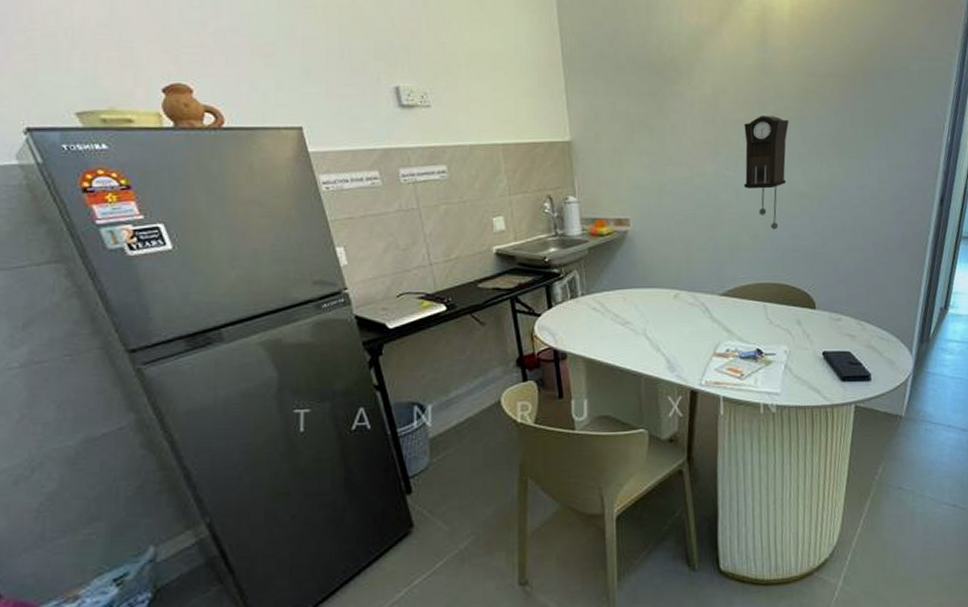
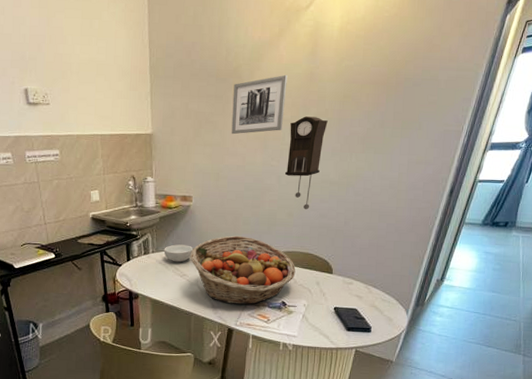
cereal bowl: none [597,282,636,307] -> present [163,244,193,263]
fruit basket: none [632,267,770,357] -> present [190,235,296,305]
wall art: none [670,66,736,140] -> present [231,74,288,135]

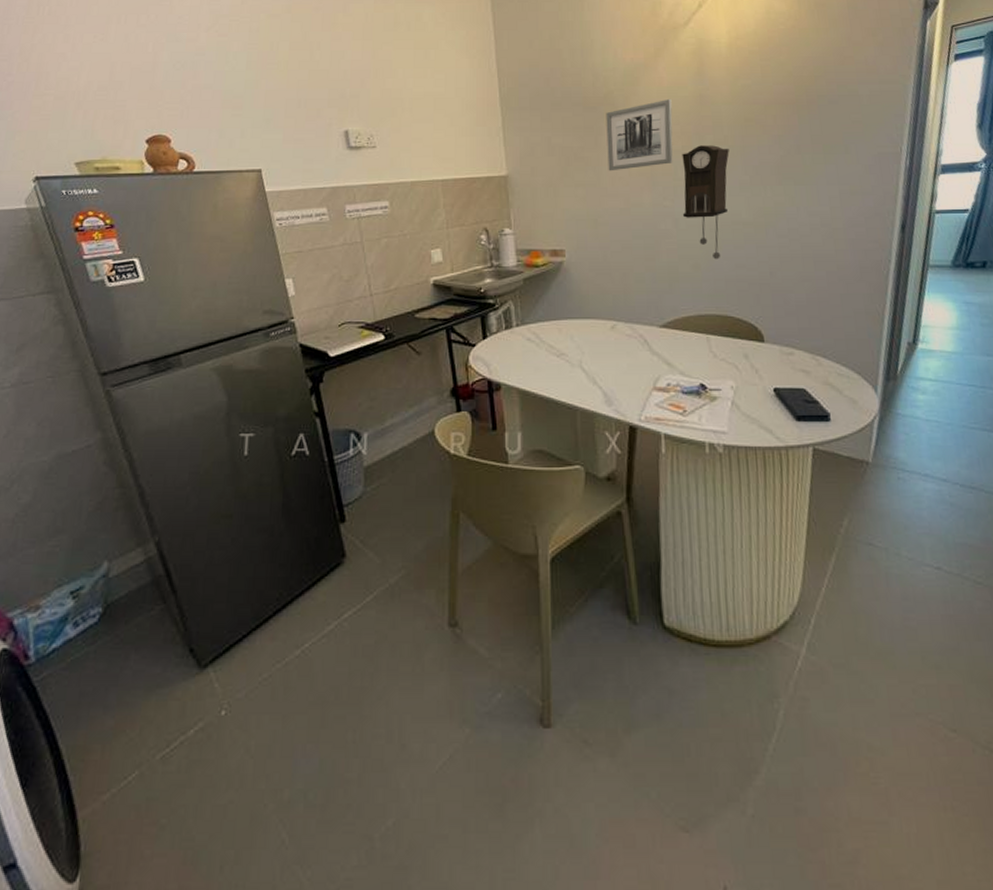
cereal bowl: present [163,244,193,263] -> none [532,313,572,338]
fruit basket: present [190,235,296,305] -> none [568,297,714,391]

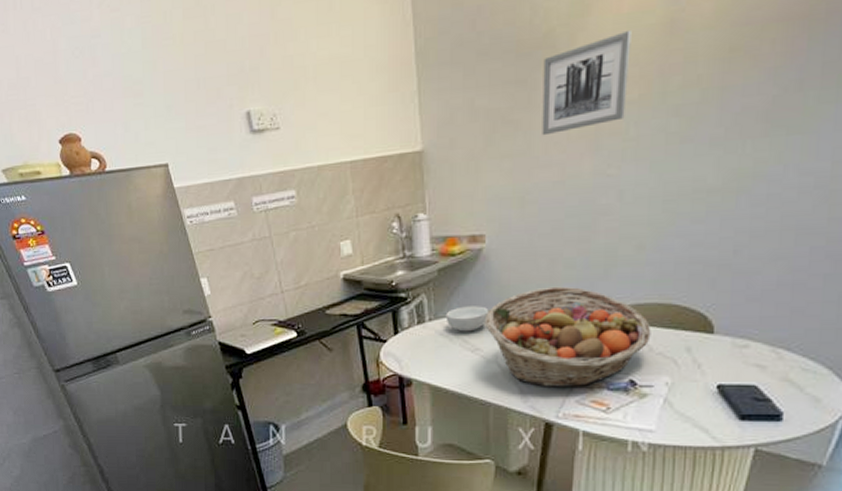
cereal bowl: none [532,313,572,338] -> present [445,306,489,332]
fruit basket: none [568,297,714,391] -> present [484,286,651,387]
pendulum clock: present [682,145,729,260] -> none [629,89,702,238]

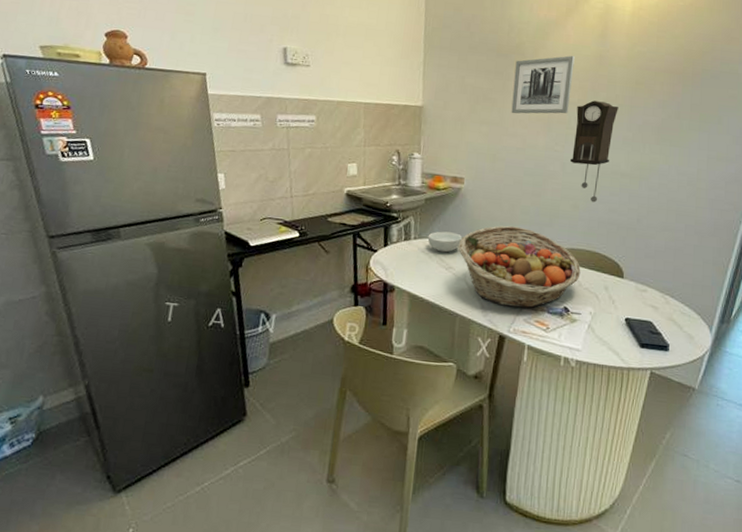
pendulum clock: none [629,89,702,238] -> present [569,100,619,203]

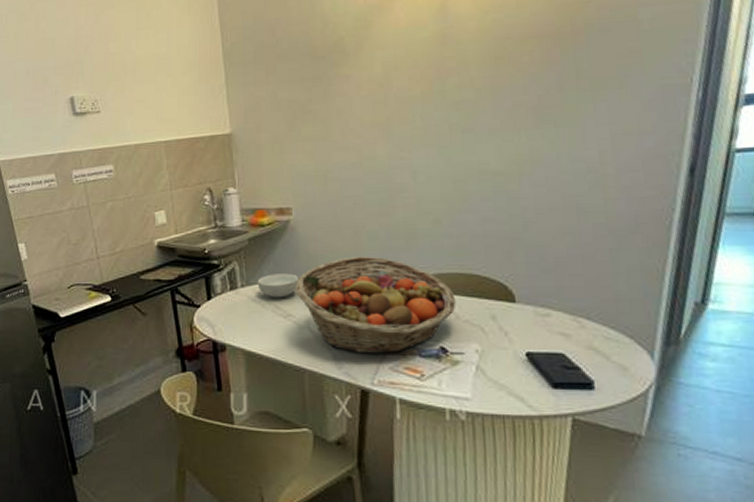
wall art: present [511,55,575,114] -> none [336,40,411,124]
pendulum clock: present [569,100,619,203] -> none [421,88,477,214]

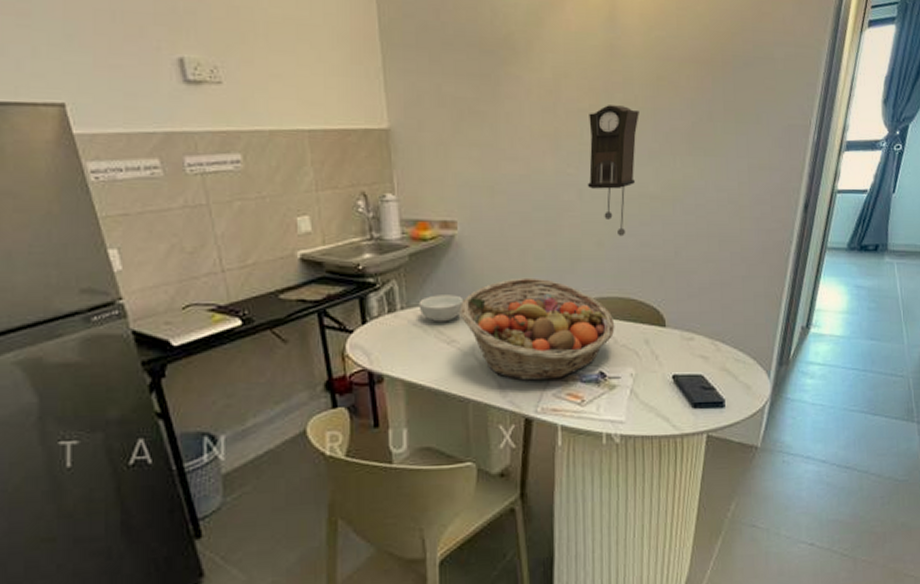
pendulum clock: none [421,88,477,214] -> present [587,105,639,237]

